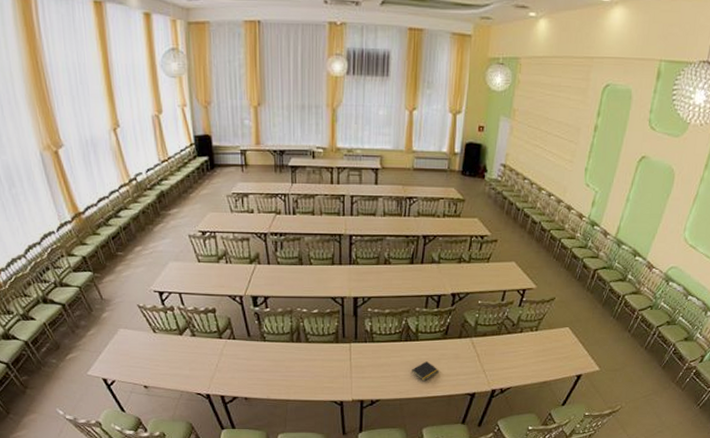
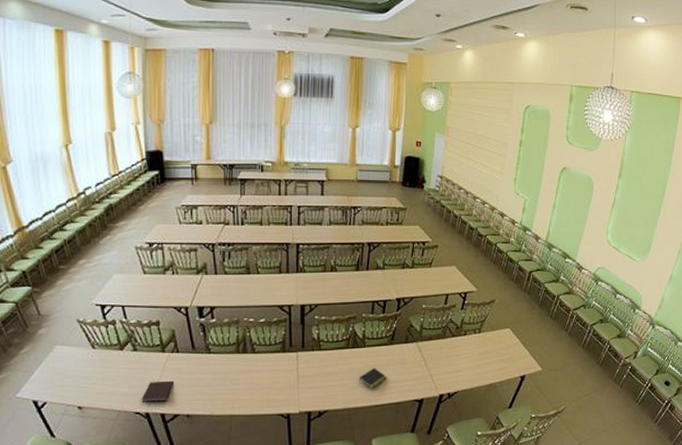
notebook: none [201,365,232,385] -> present [141,380,175,403]

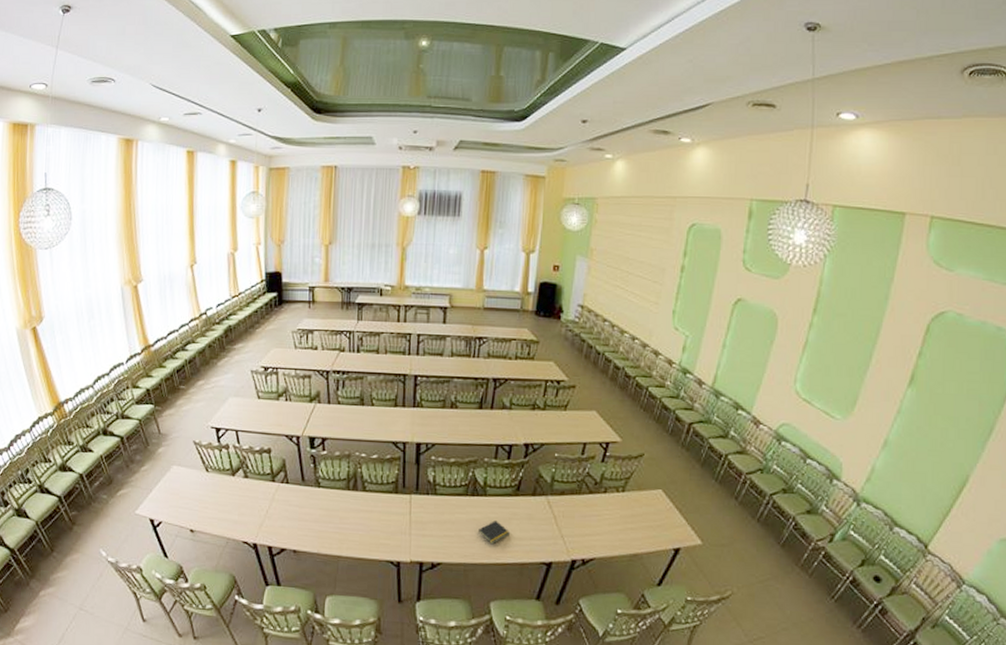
notebook: present [141,380,175,403] -> none [249,512,283,534]

